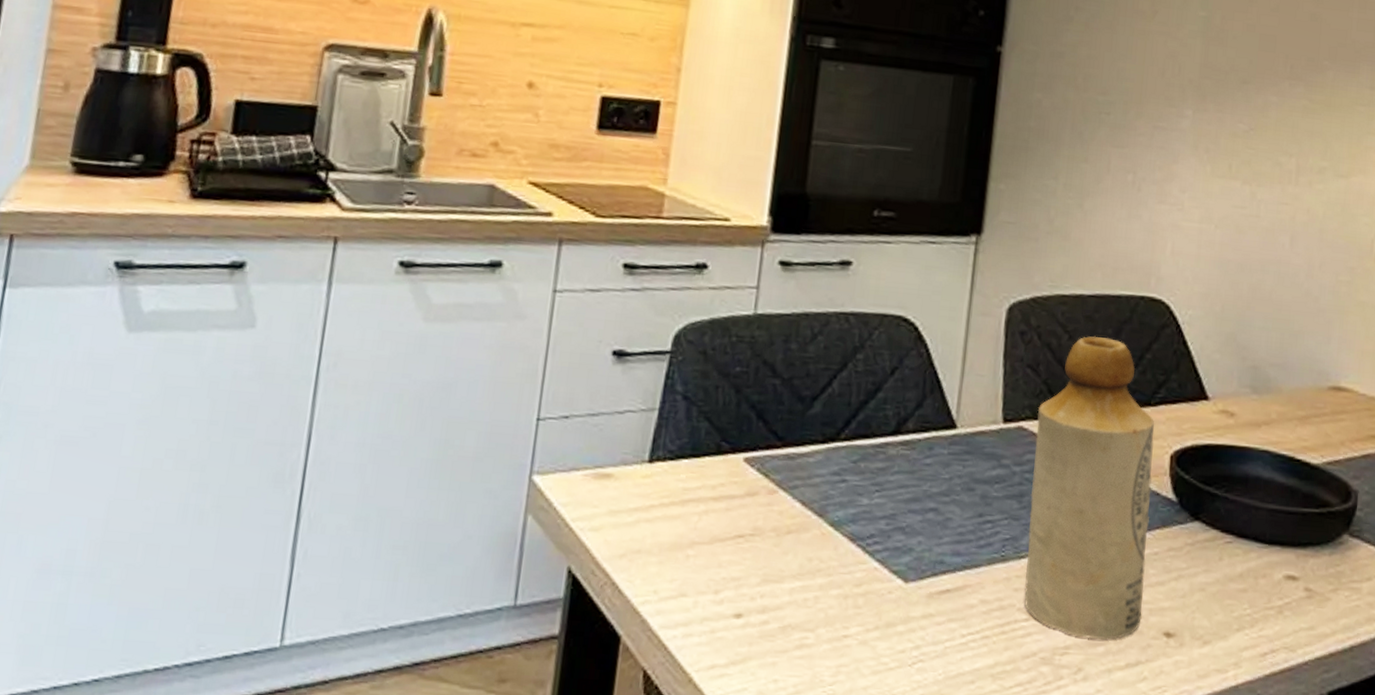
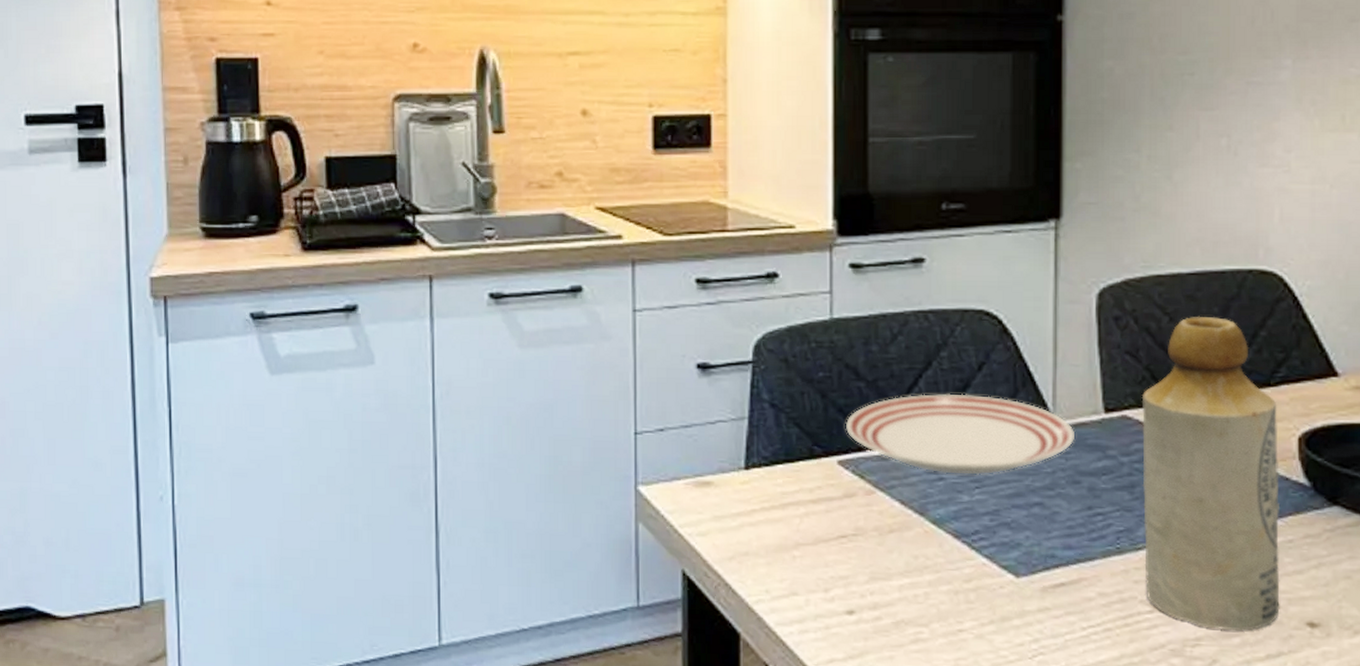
dinner plate: none [755,395,974,478] -> present [845,393,1074,475]

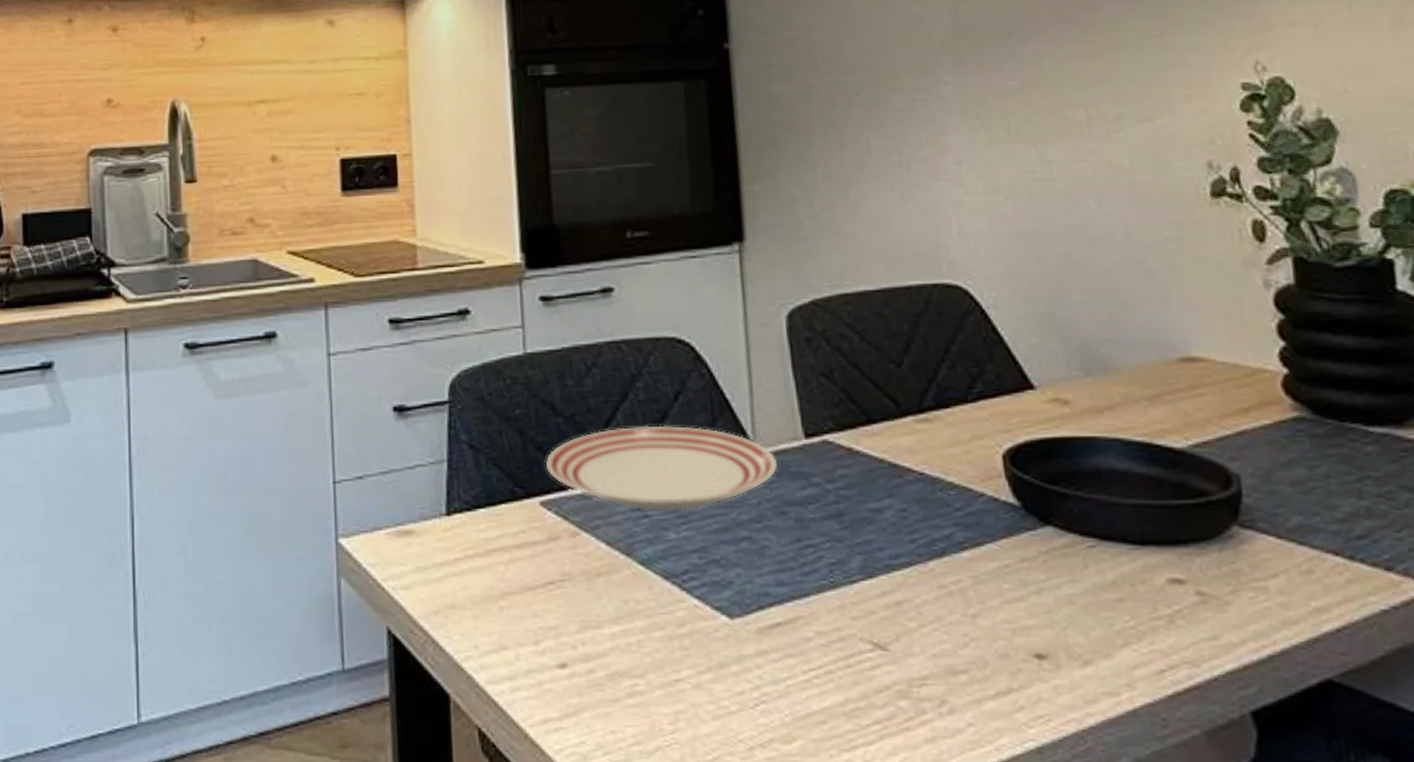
bottle: present [1141,316,1280,631] -> none [840,333,1005,668]

